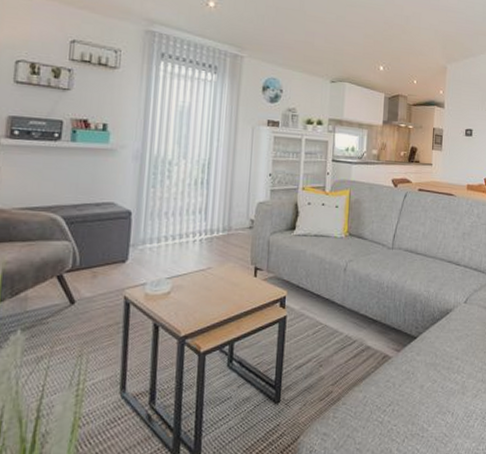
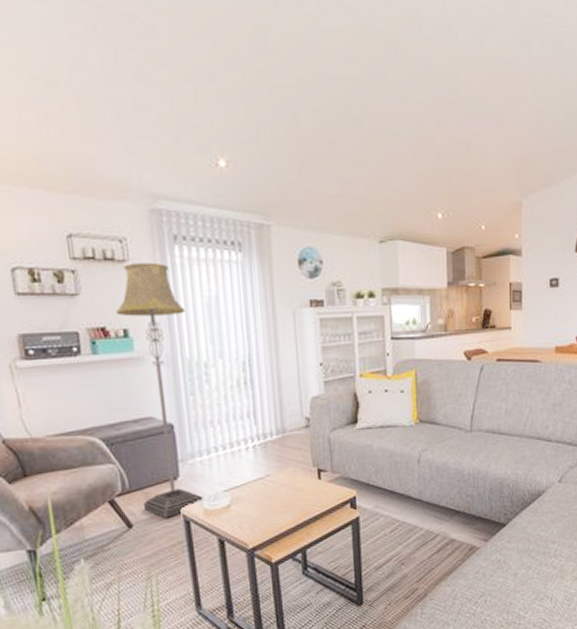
floor lamp: none [88,70,160,298] -> present [116,262,205,518]

